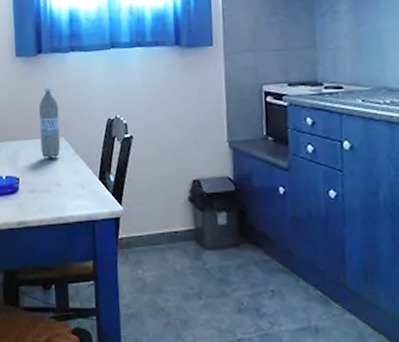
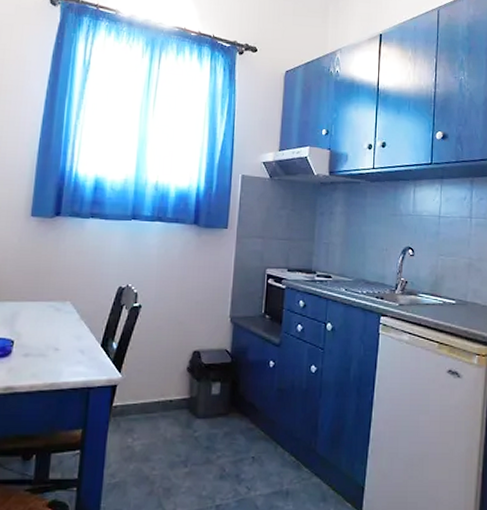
water bottle: present [38,88,61,159] -> none [43,251,70,323]

